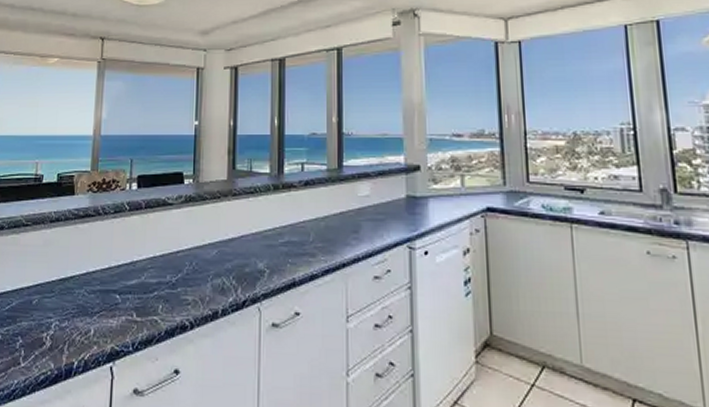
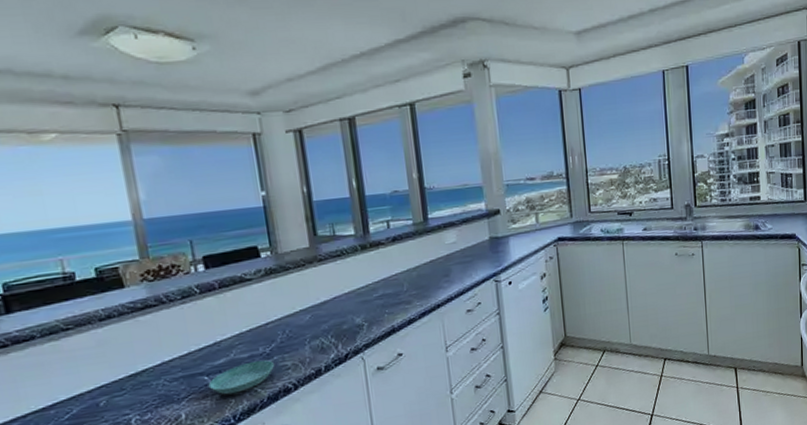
saucer: none [118,288,178,319] -> present [208,360,275,395]

